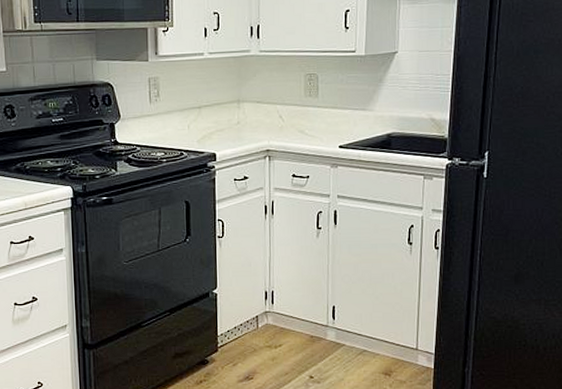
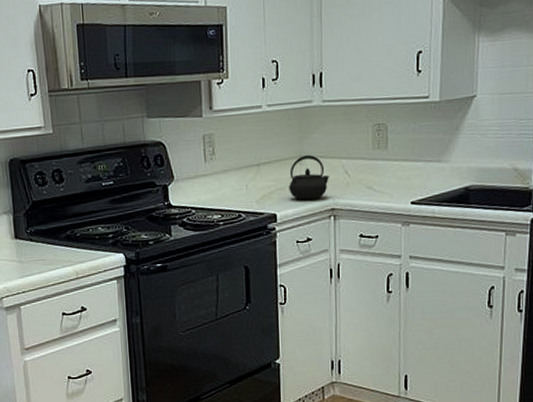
kettle: none [228,100,265,142] -> present [289,155,329,201]

